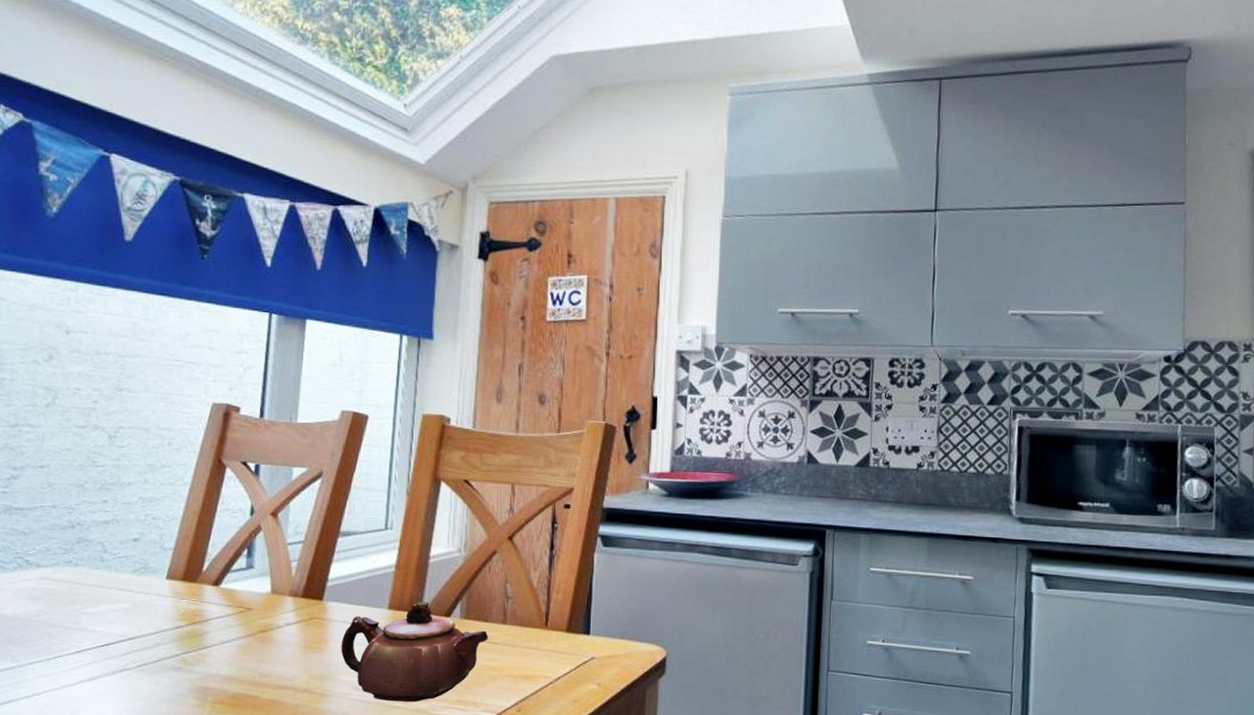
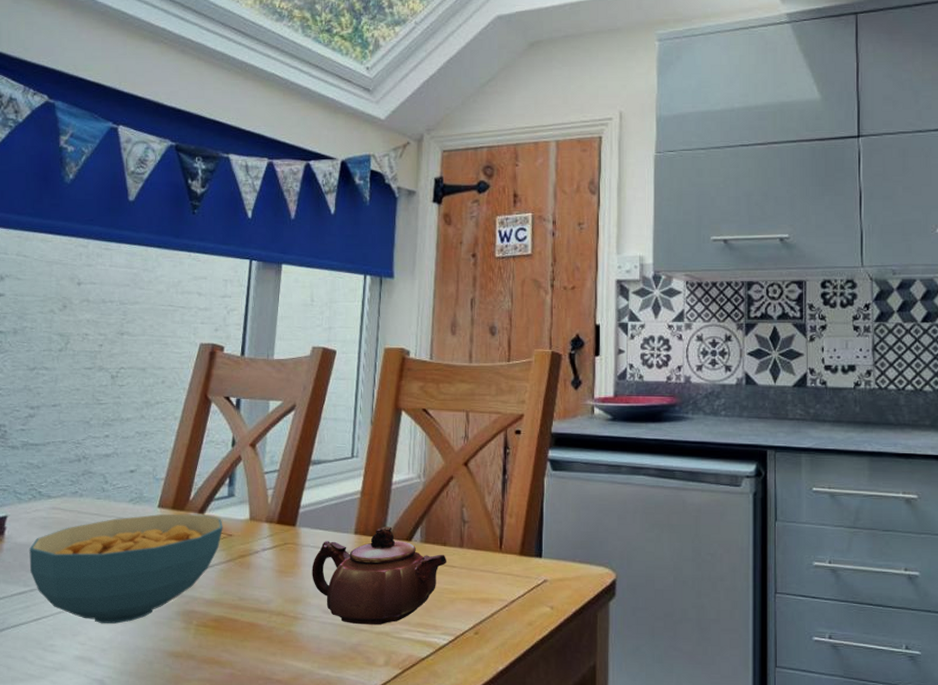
cereal bowl: none [17,586,241,702] -> present [29,514,223,624]

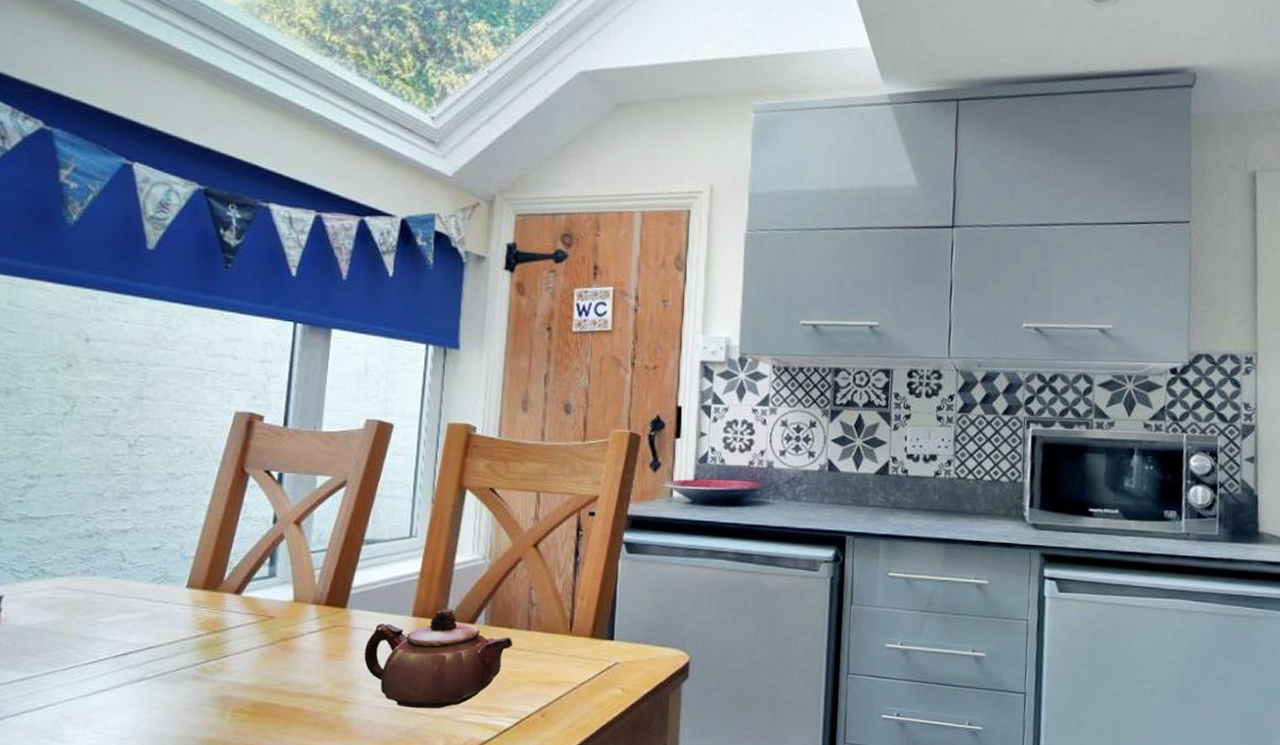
cereal bowl: present [29,514,223,624] -> none [31,594,263,711]

